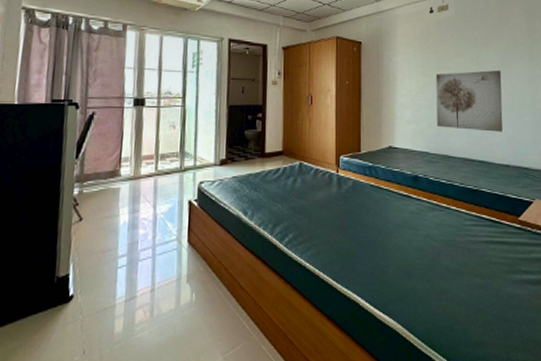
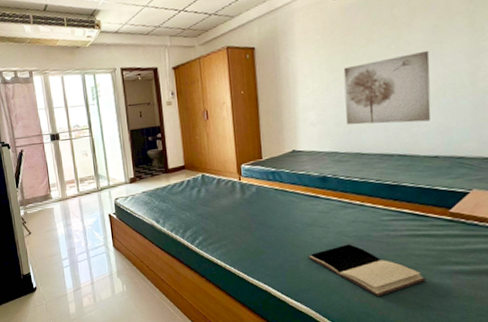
book: none [398,248,502,307] -> present [308,244,427,296]

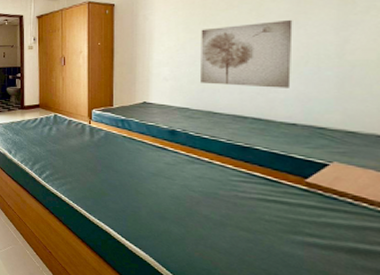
book: present [308,244,427,296] -> none [151,198,275,256]

